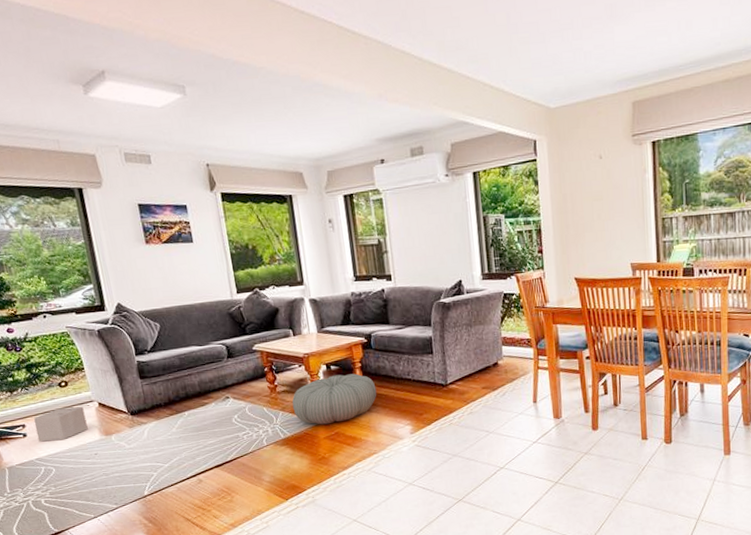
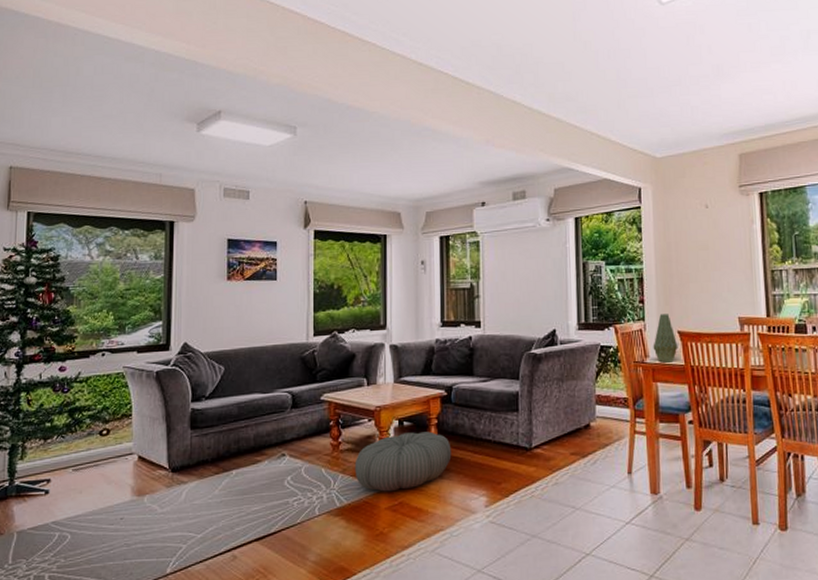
gift box: present [33,406,88,442] -> none [60,460,120,501]
vase: none [552,262,576,308] -> present [653,314,678,364]

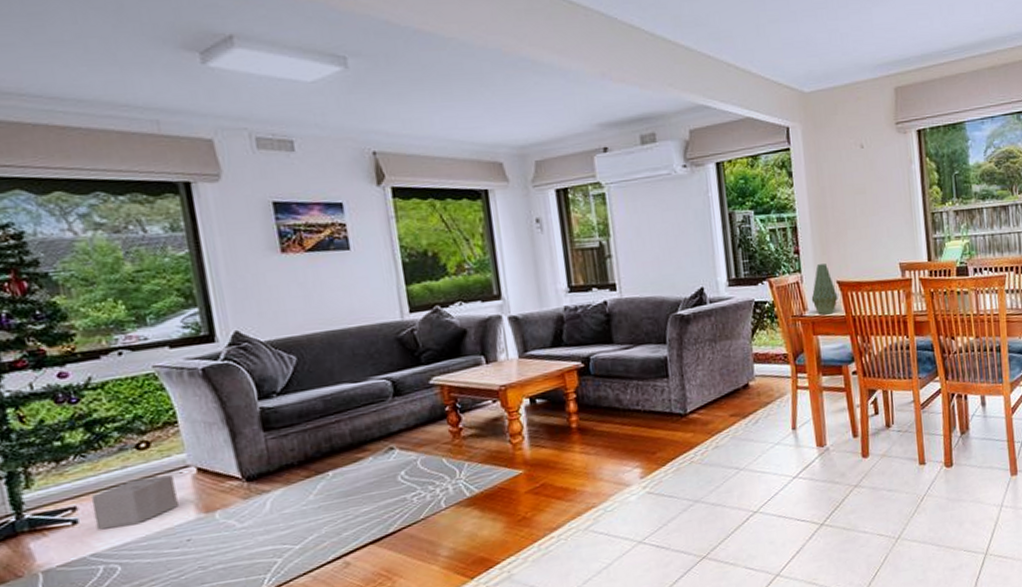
gift box: none [60,460,120,501] -> present [91,475,179,530]
pouf: present [354,431,452,492] -> none [482,407,597,476]

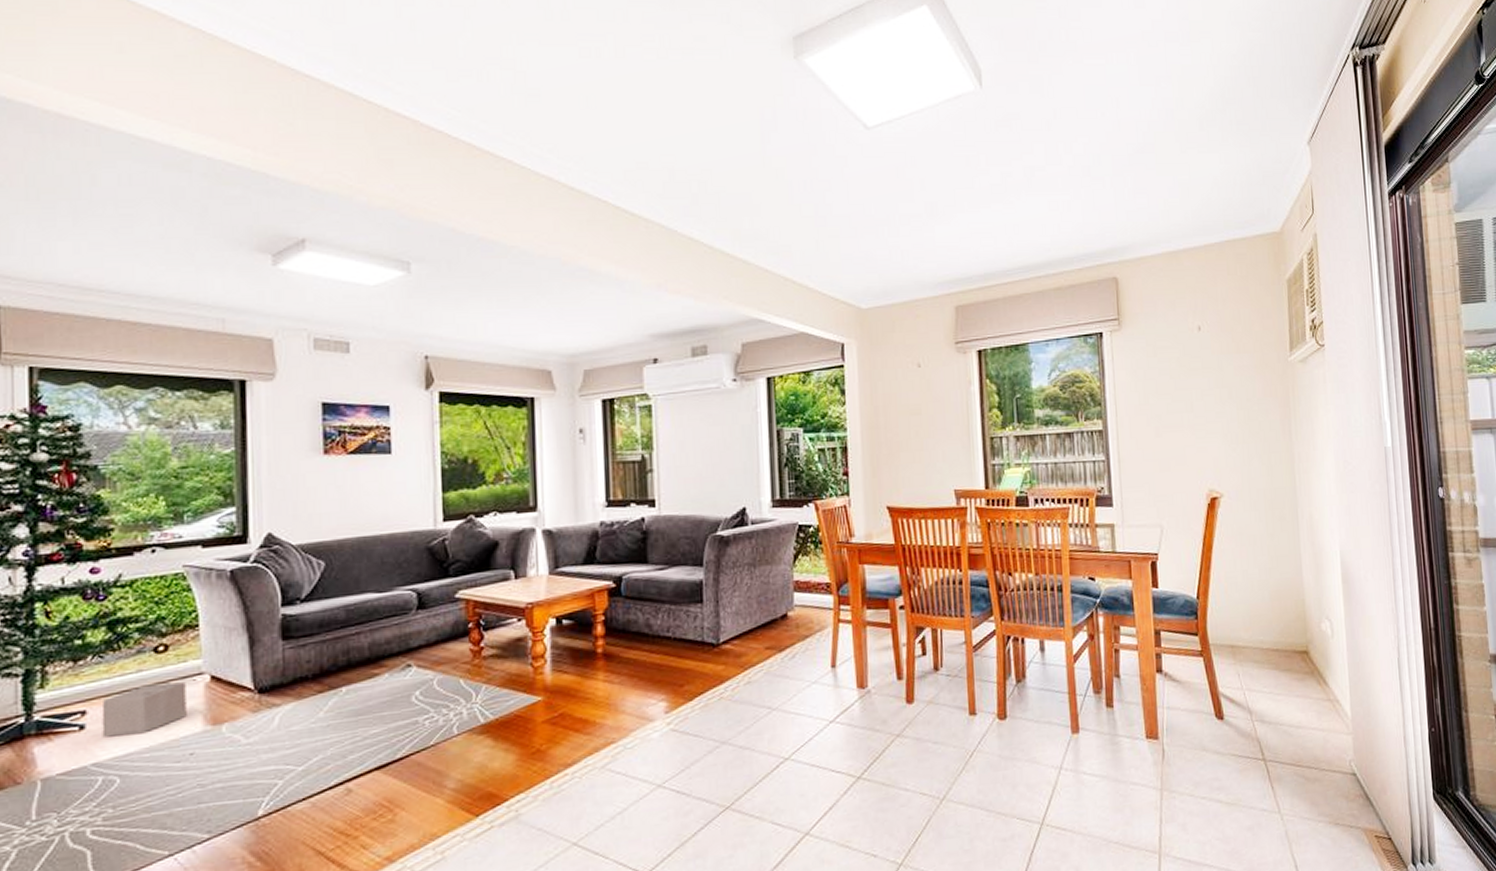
vase: present [811,264,838,316] -> none [858,487,888,544]

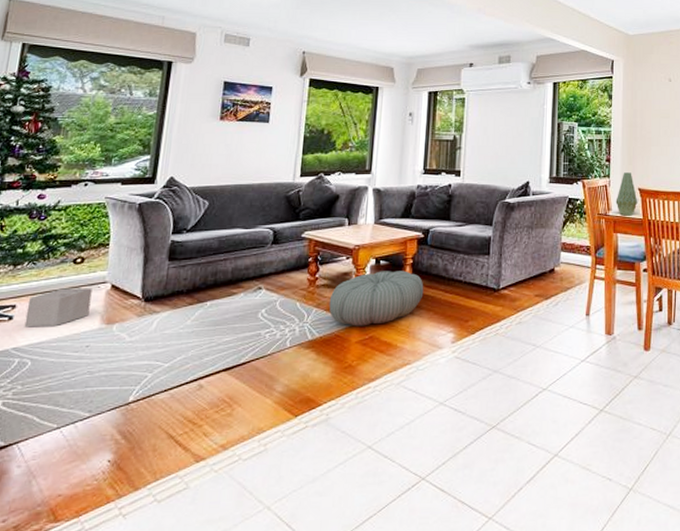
pouf: none [502,630,623,703] -> present [329,270,424,326]
vase: none [858,487,888,544] -> present [615,172,638,217]

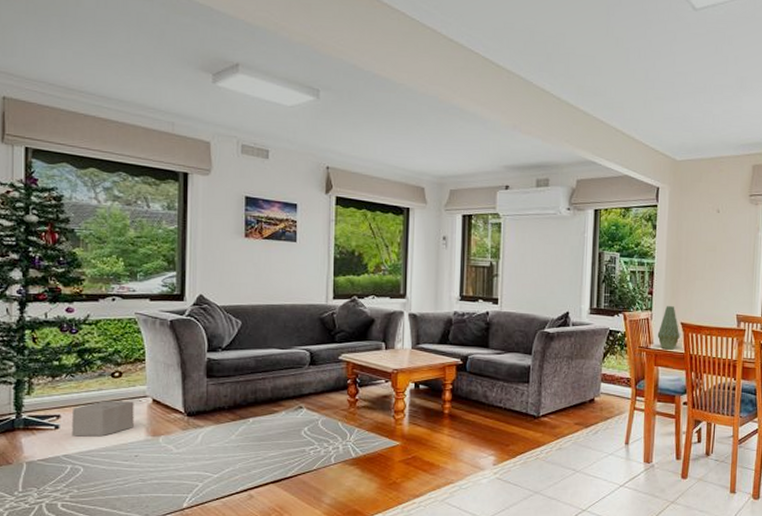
pouf: present [329,270,424,326] -> none [370,395,464,447]

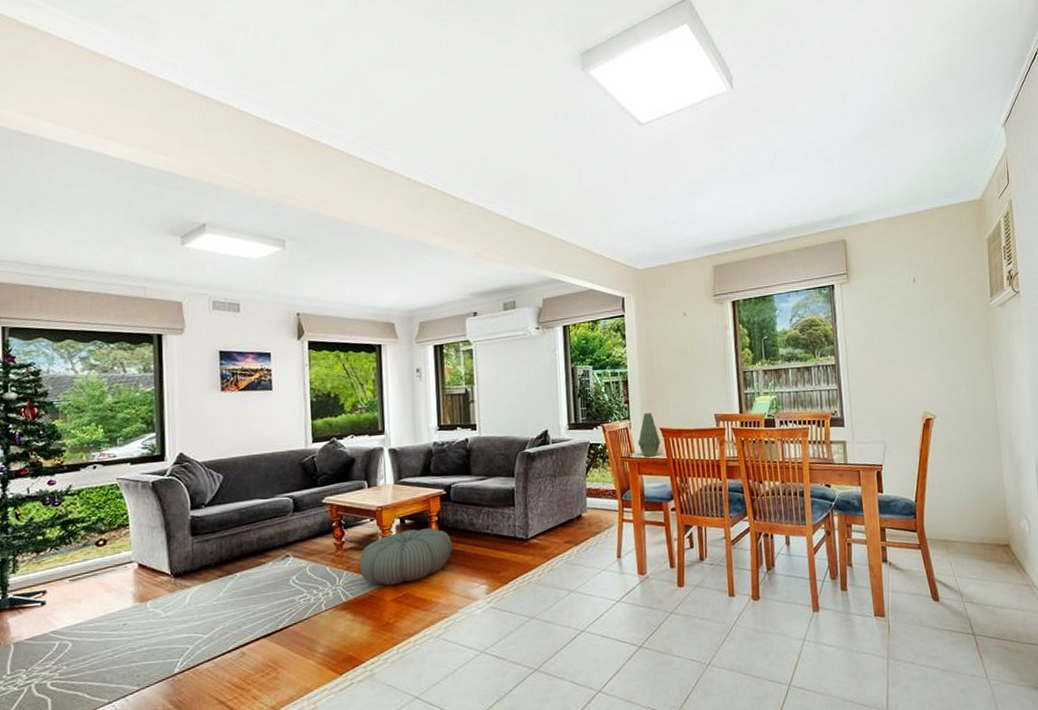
gift box: present [71,401,134,437] -> none [57,568,121,611]
pouf: none [370,395,464,447] -> present [358,528,453,586]

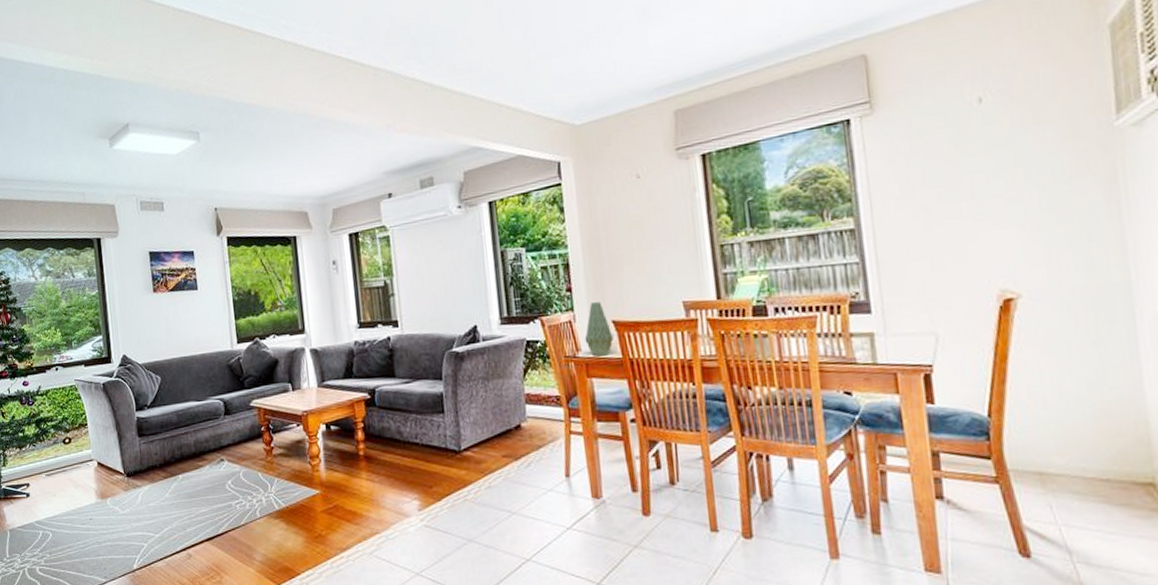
pouf: present [358,528,453,586] -> none [288,435,381,495]

